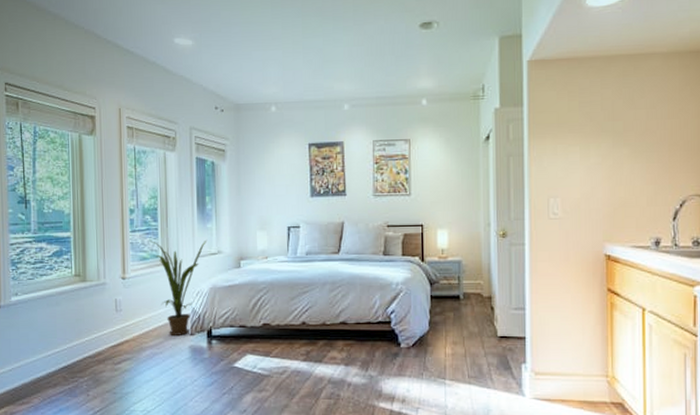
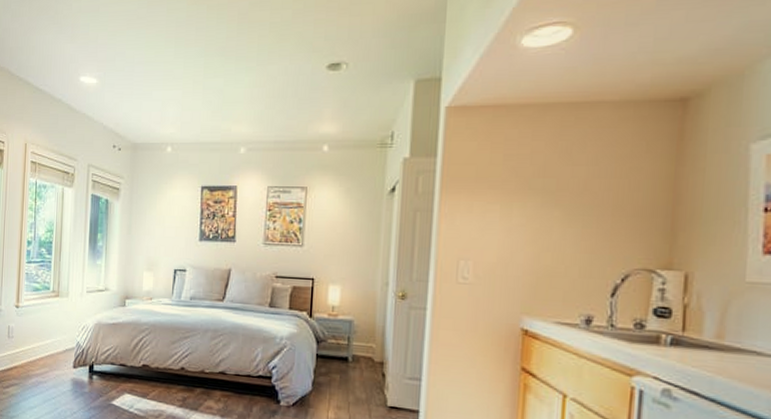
house plant: present [150,240,207,335] -> none [44,273,96,368]

